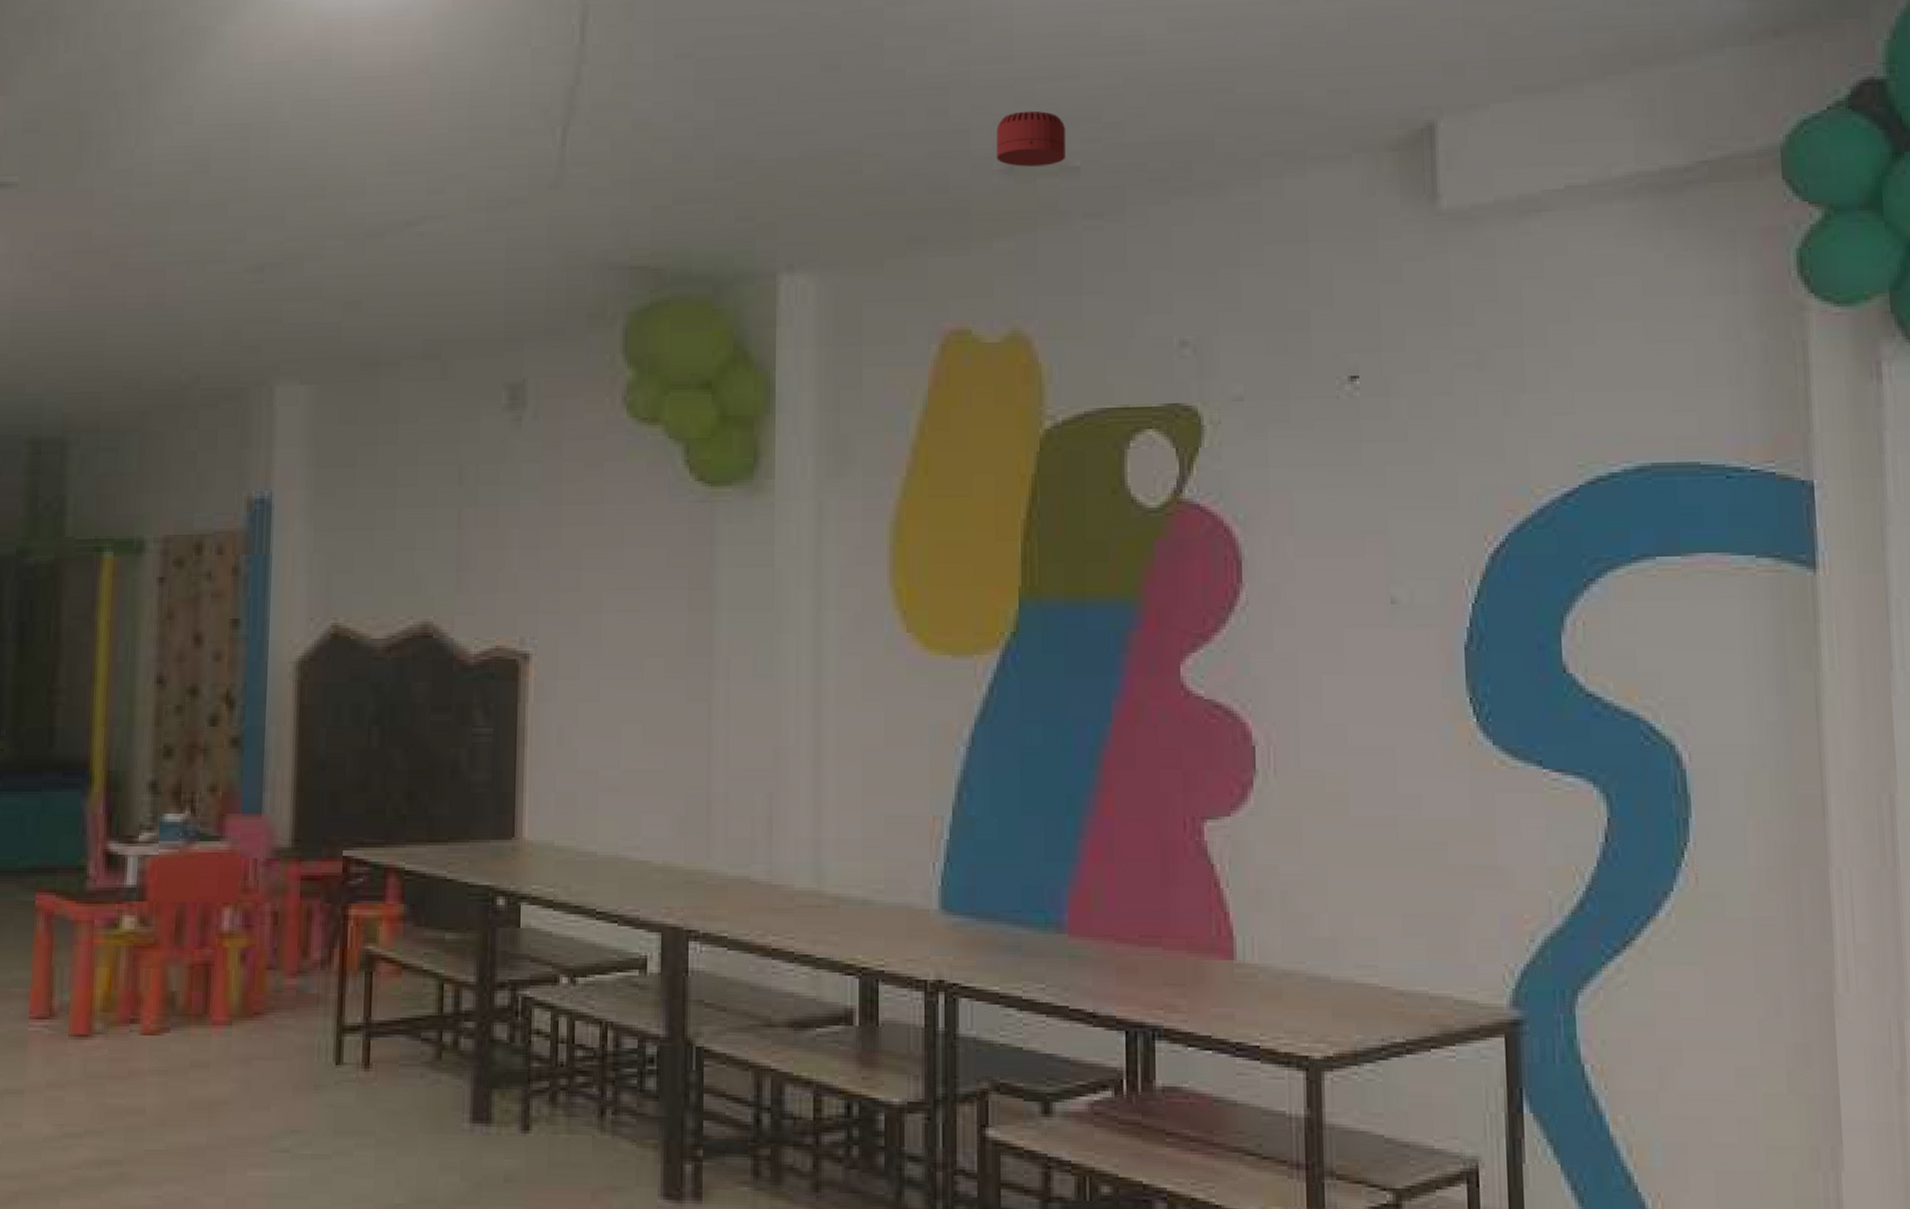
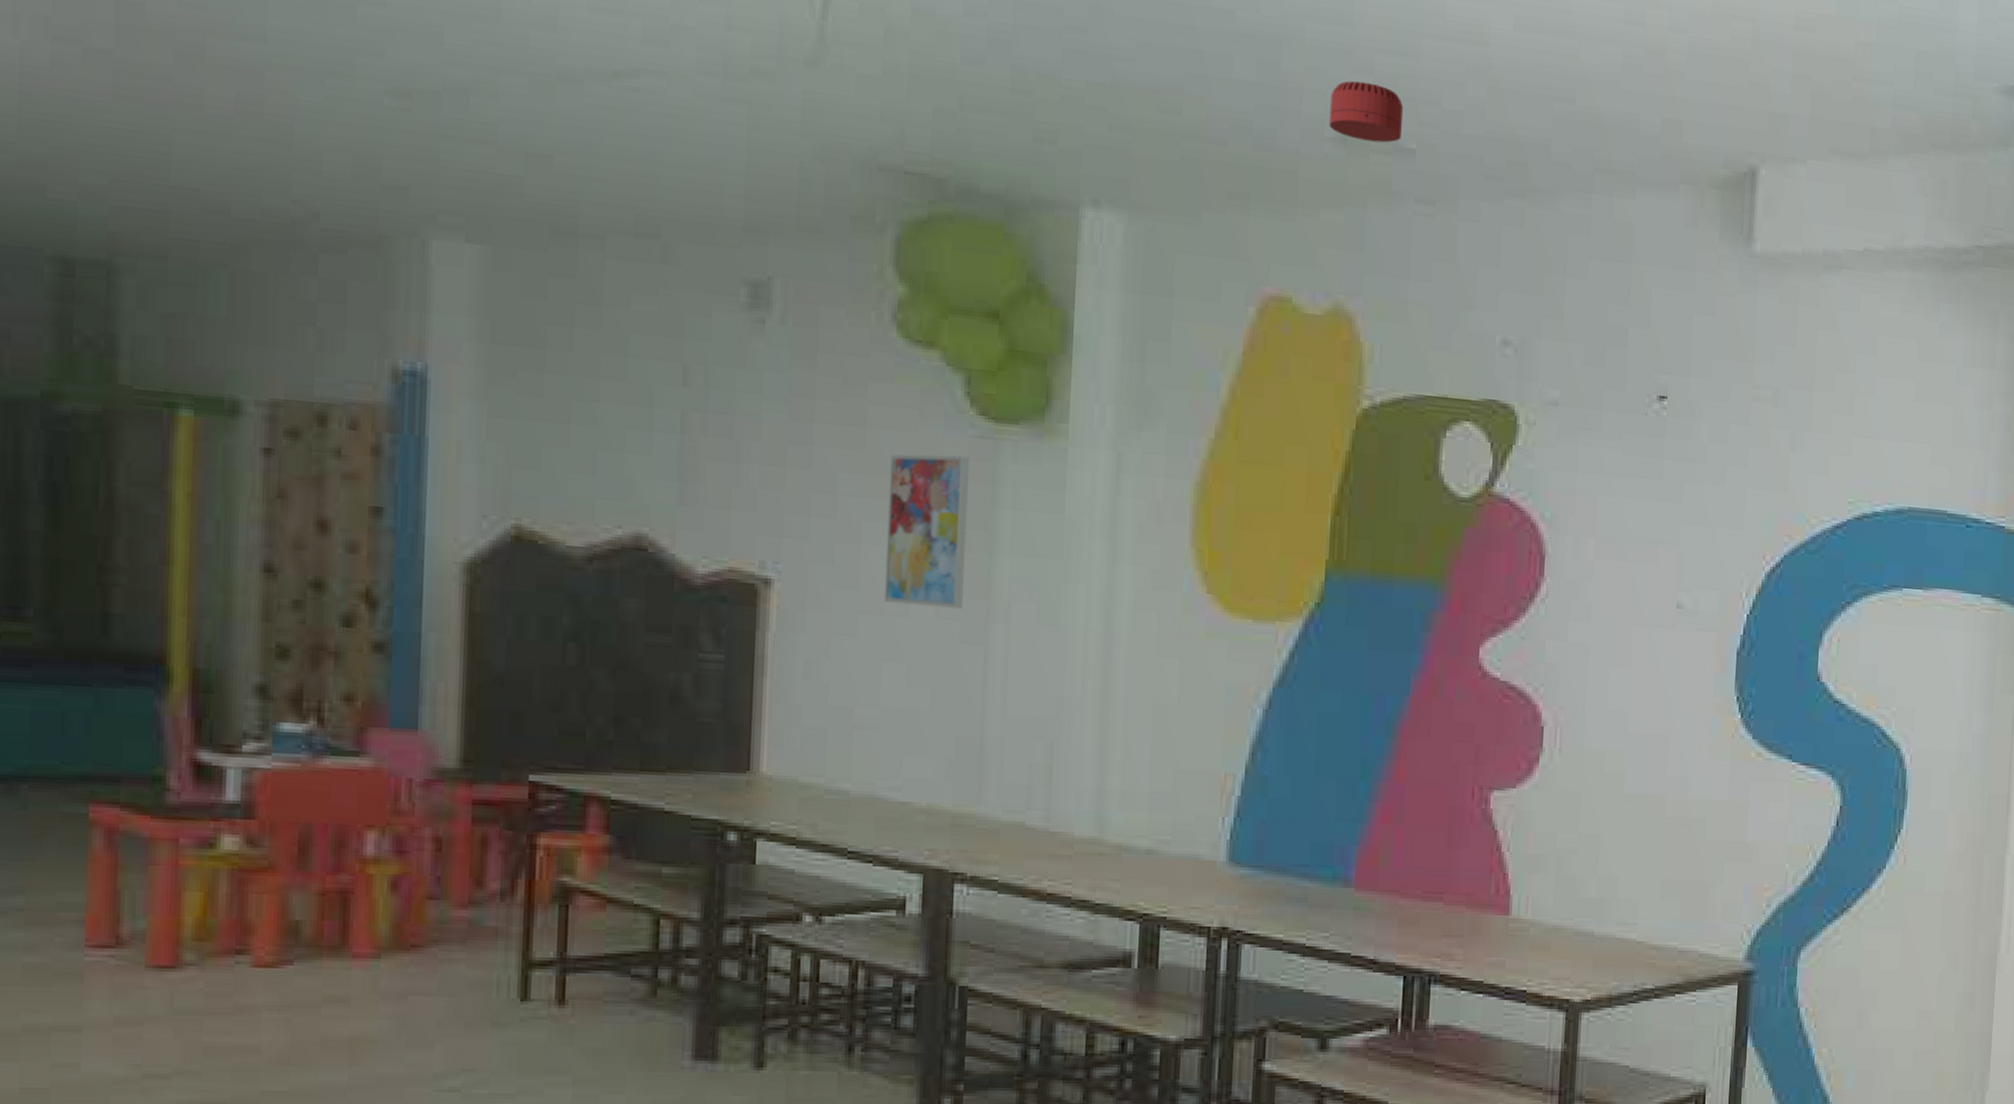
wall art: none [622,521,690,668] -> present [884,454,969,609]

